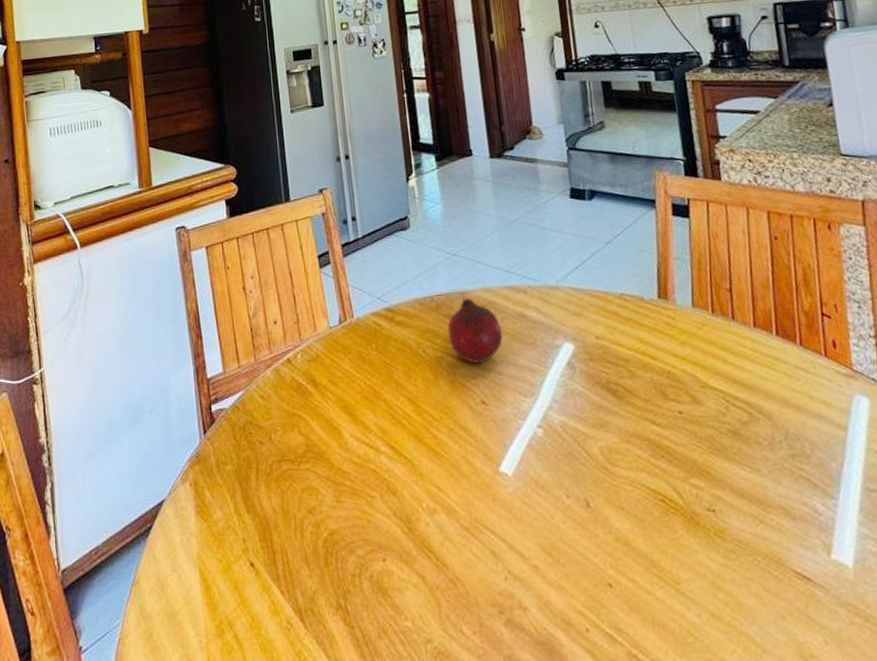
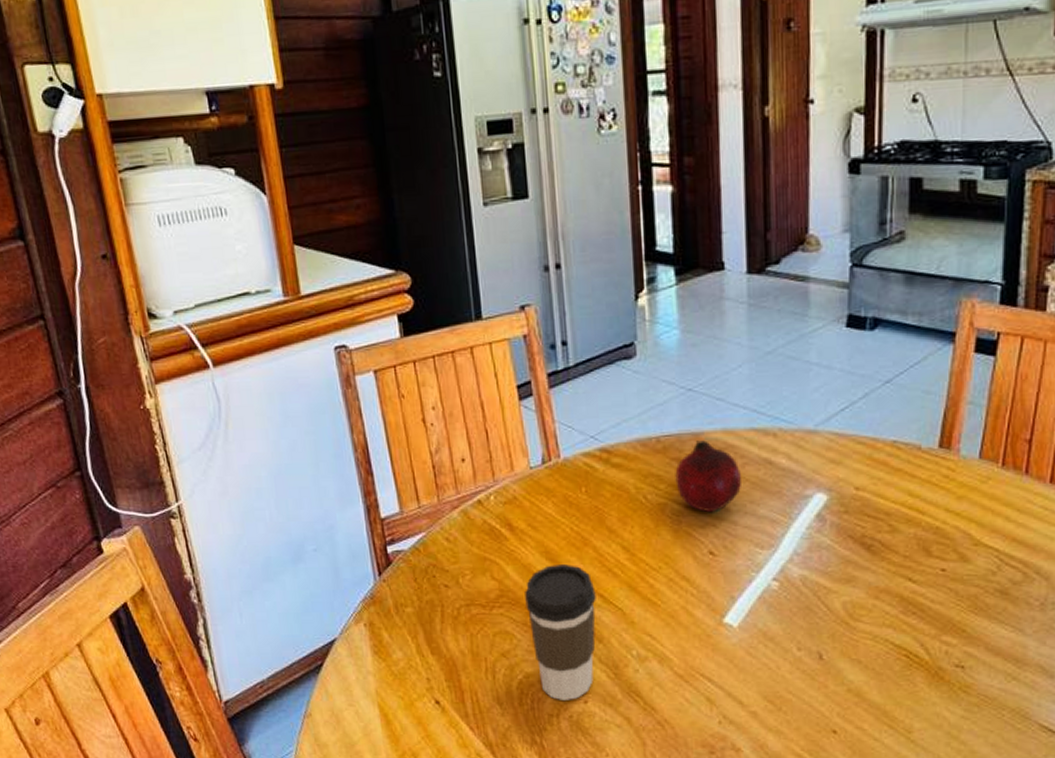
coffee cup: none [327,417,390,559] -> present [525,563,596,700]

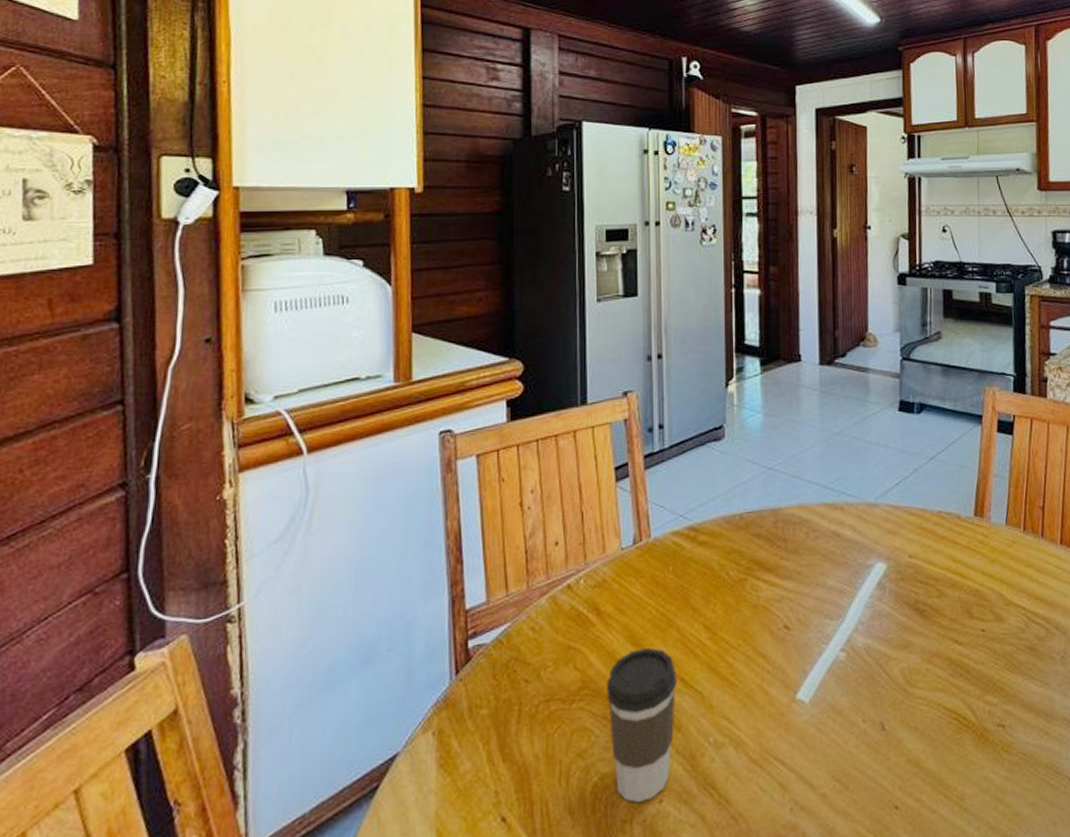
fruit: present [675,440,741,513] -> none [755,516,813,587]

